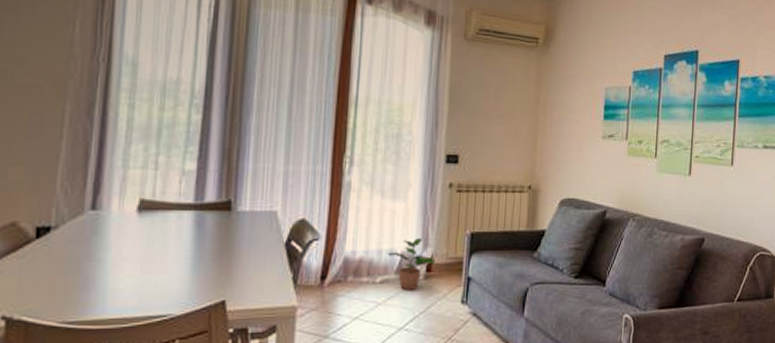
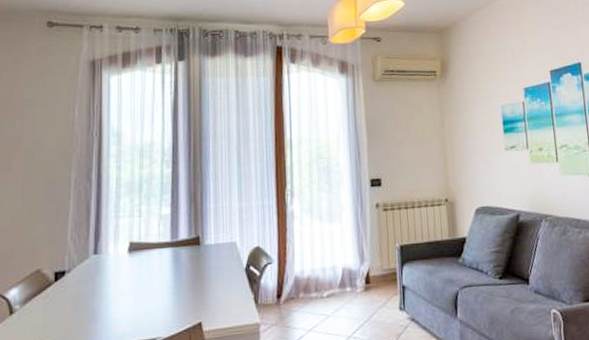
potted plant: present [387,238,435,291] -> none [330,254,372,303]

